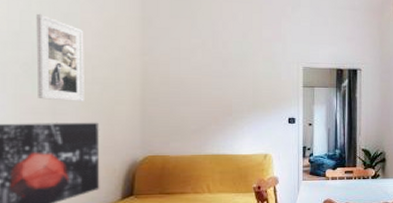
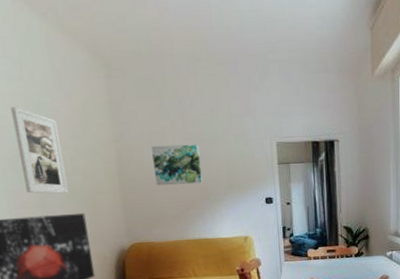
wall art: none [179,61,227,101] -> present [151,144,203,186]

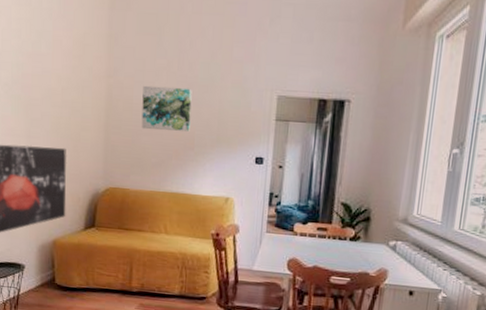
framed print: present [11,106,68,194] -> none [15,31,56,125]

